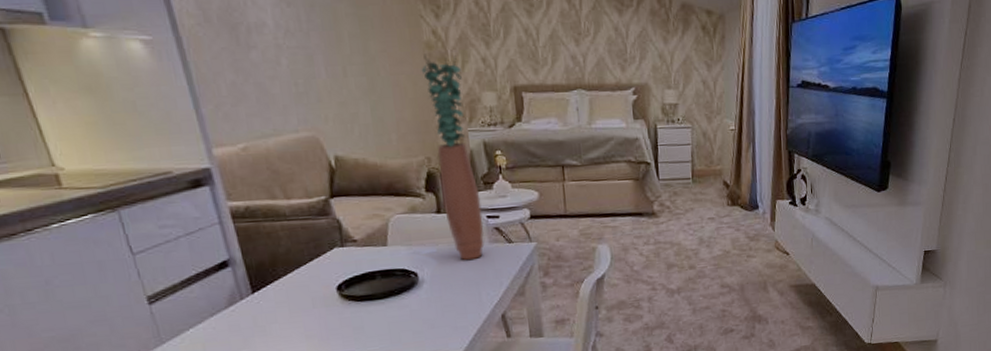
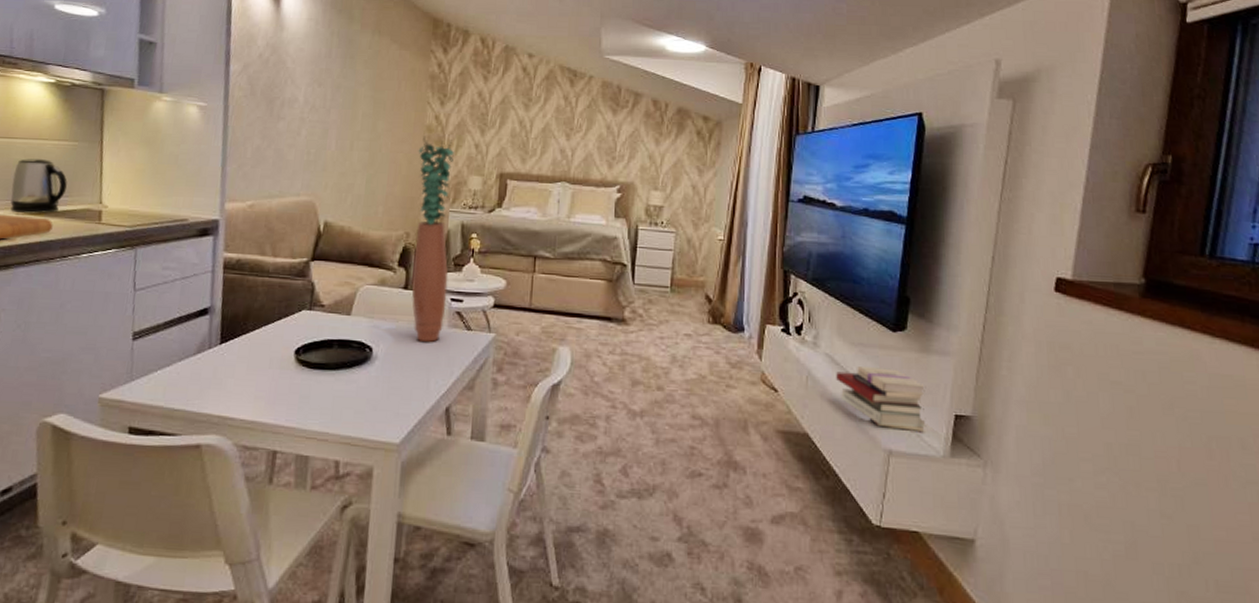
books: none [835,222,904,270] -> present [836,366,927,431]

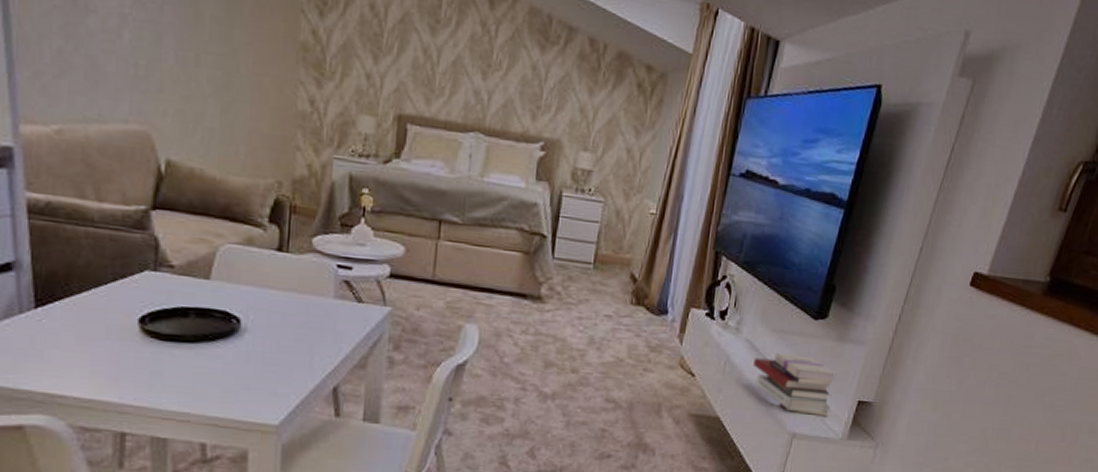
vase: present [411,136,454,343] -> none [286,56,338,315]

